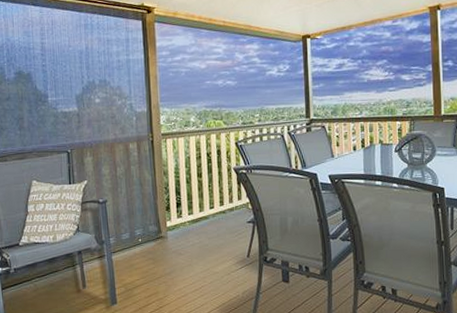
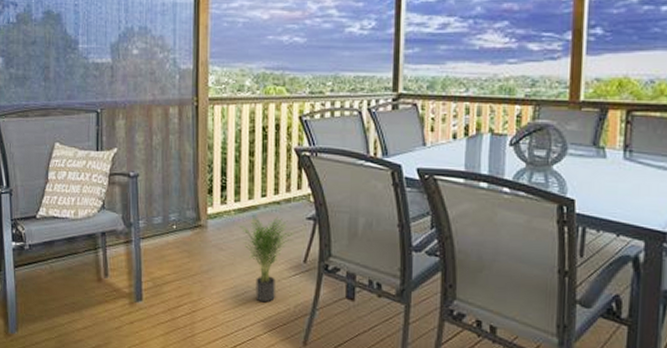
potted plant: none [194,222,238,293] -> present [240,213,294,303]

